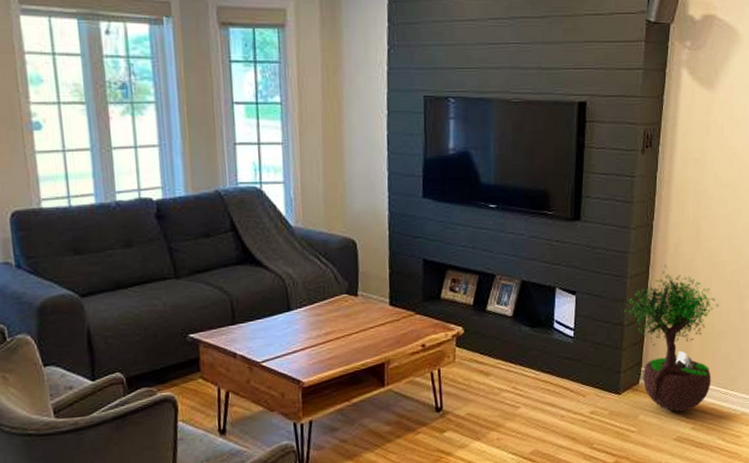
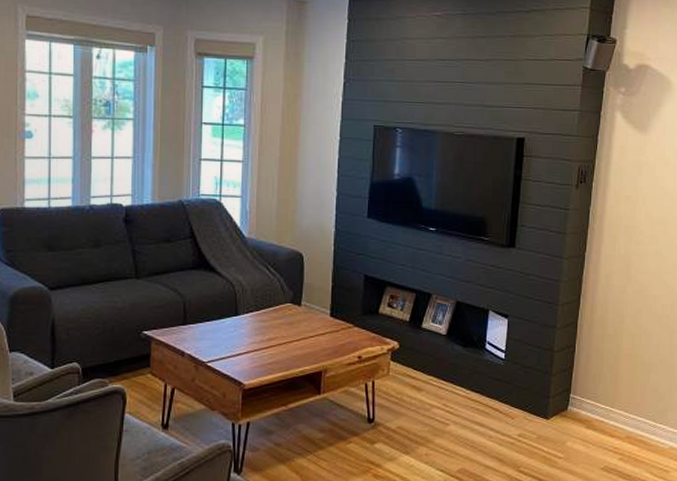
potted tree: present [624,264,719,412] -> none [554,294,649,442]

